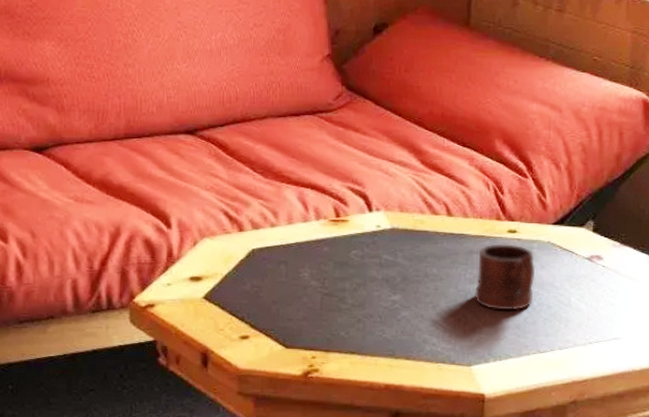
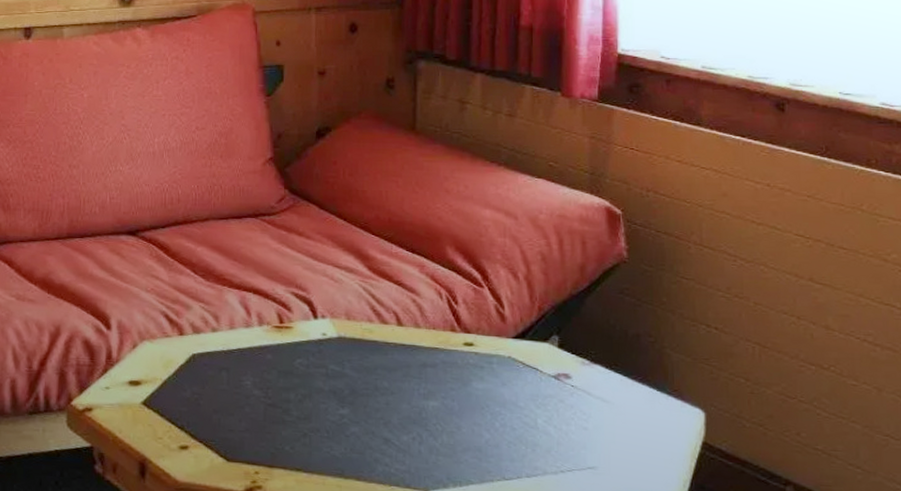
mug: present [475,244,536,311] -> none [430,357,496,432]

